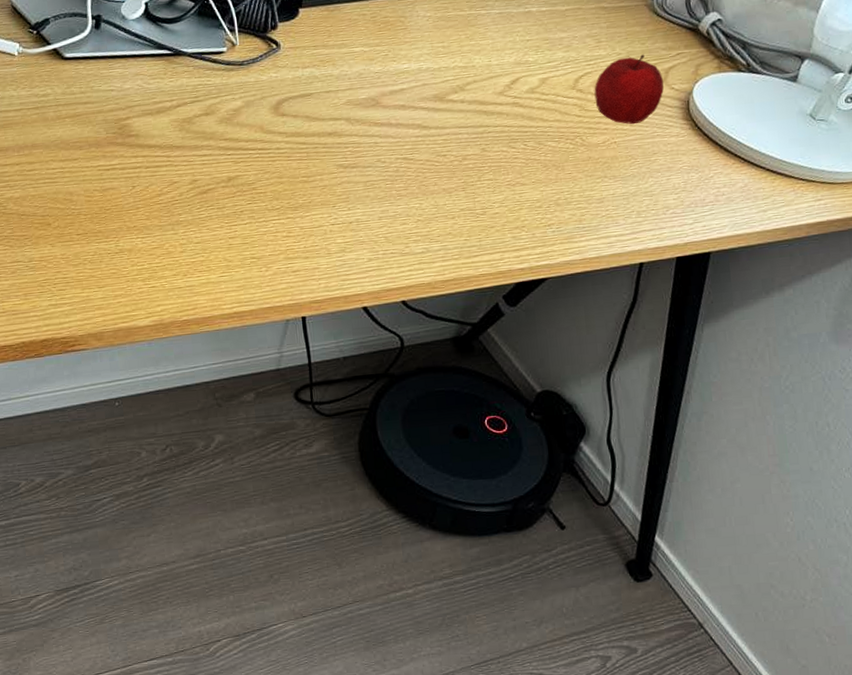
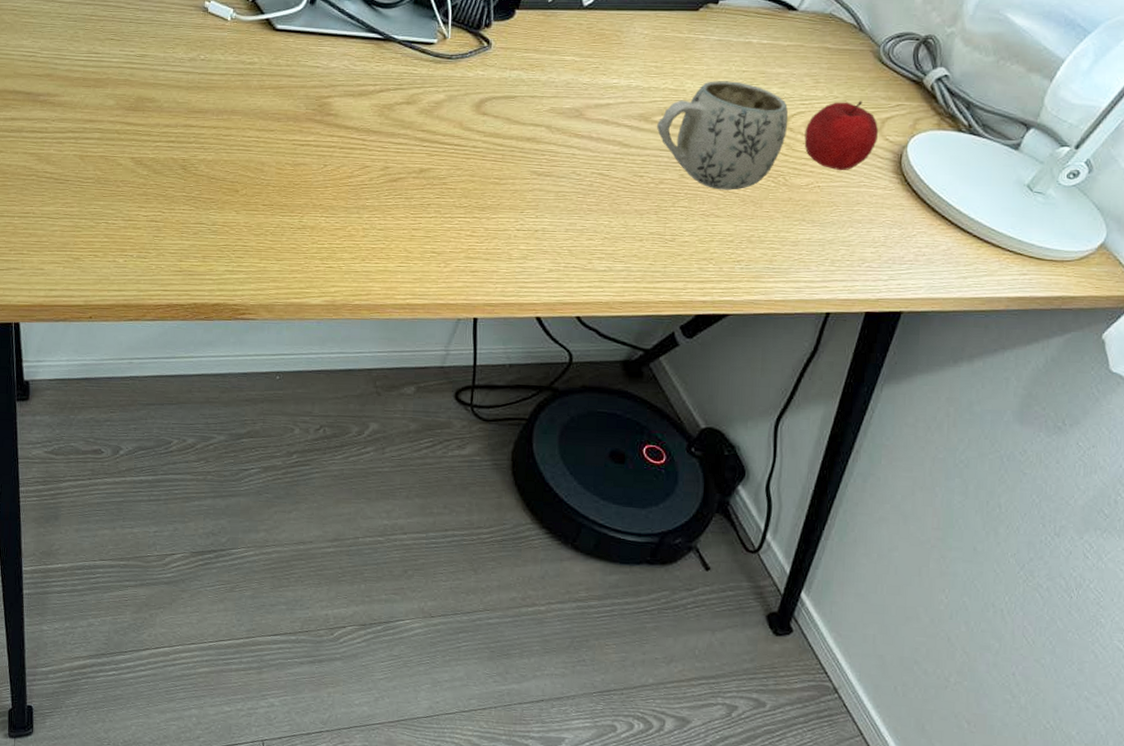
mug: none [452,51,578,159] -> present [657,81,789,190]

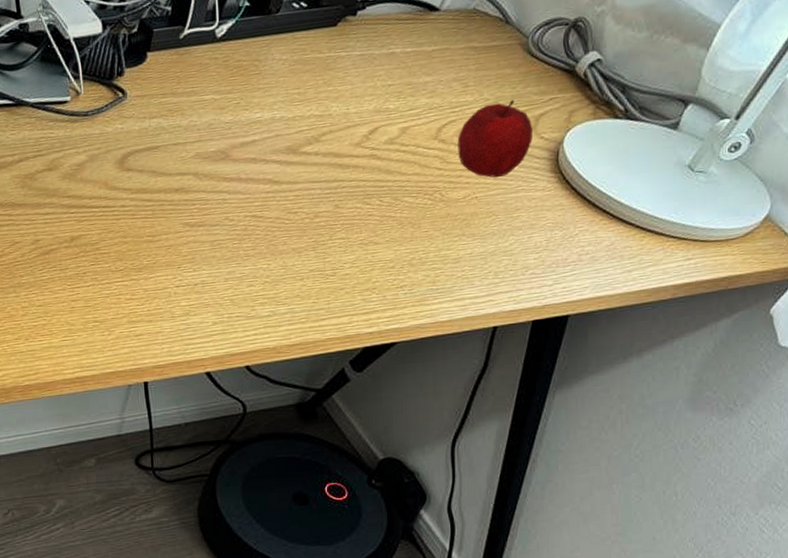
mug: present [657,81,789,190] -> none [306,97,440,216]

